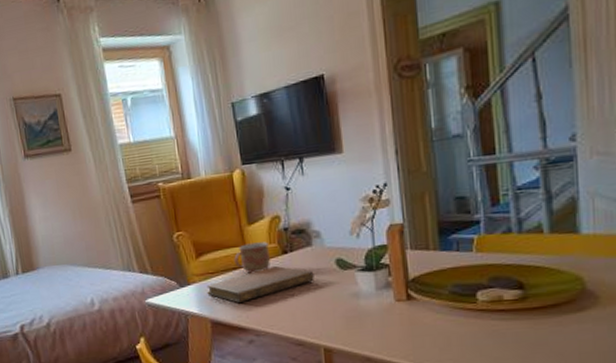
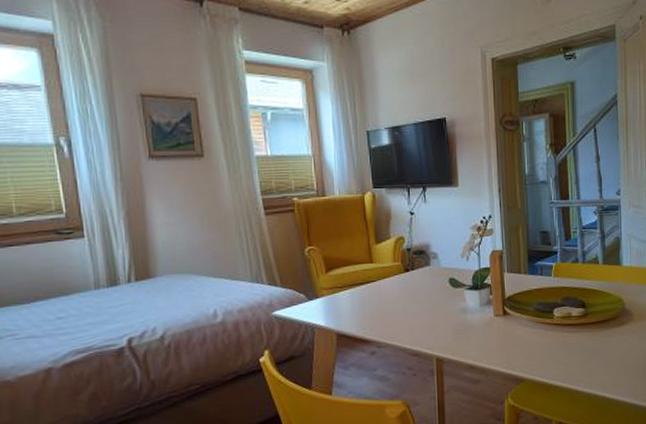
notebook: present [206,266,314,303] -> none [334,283,431,316]
mug: present [234,242,270,273] -> none [361,260,394,289]

